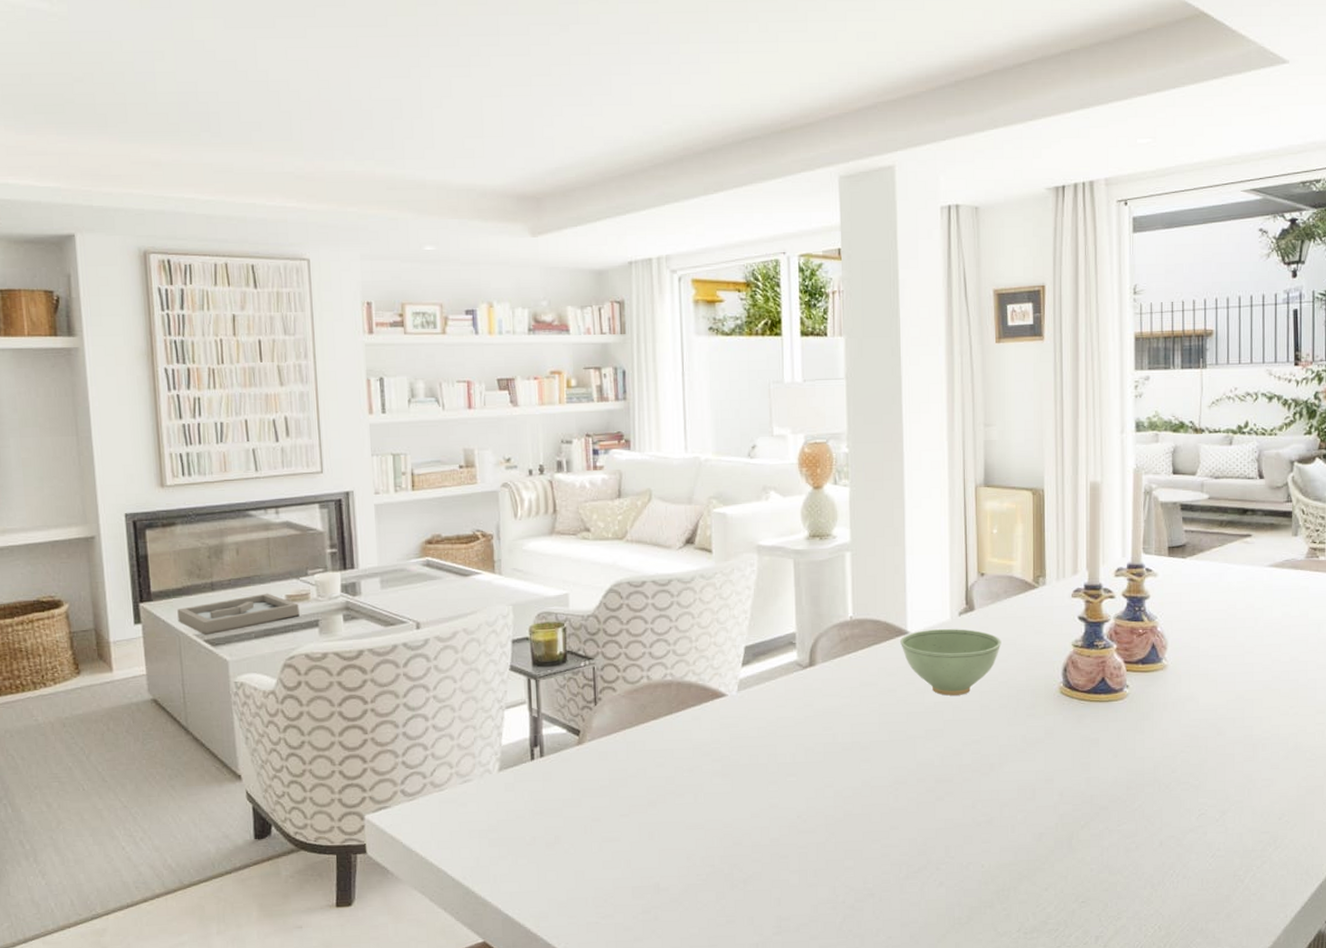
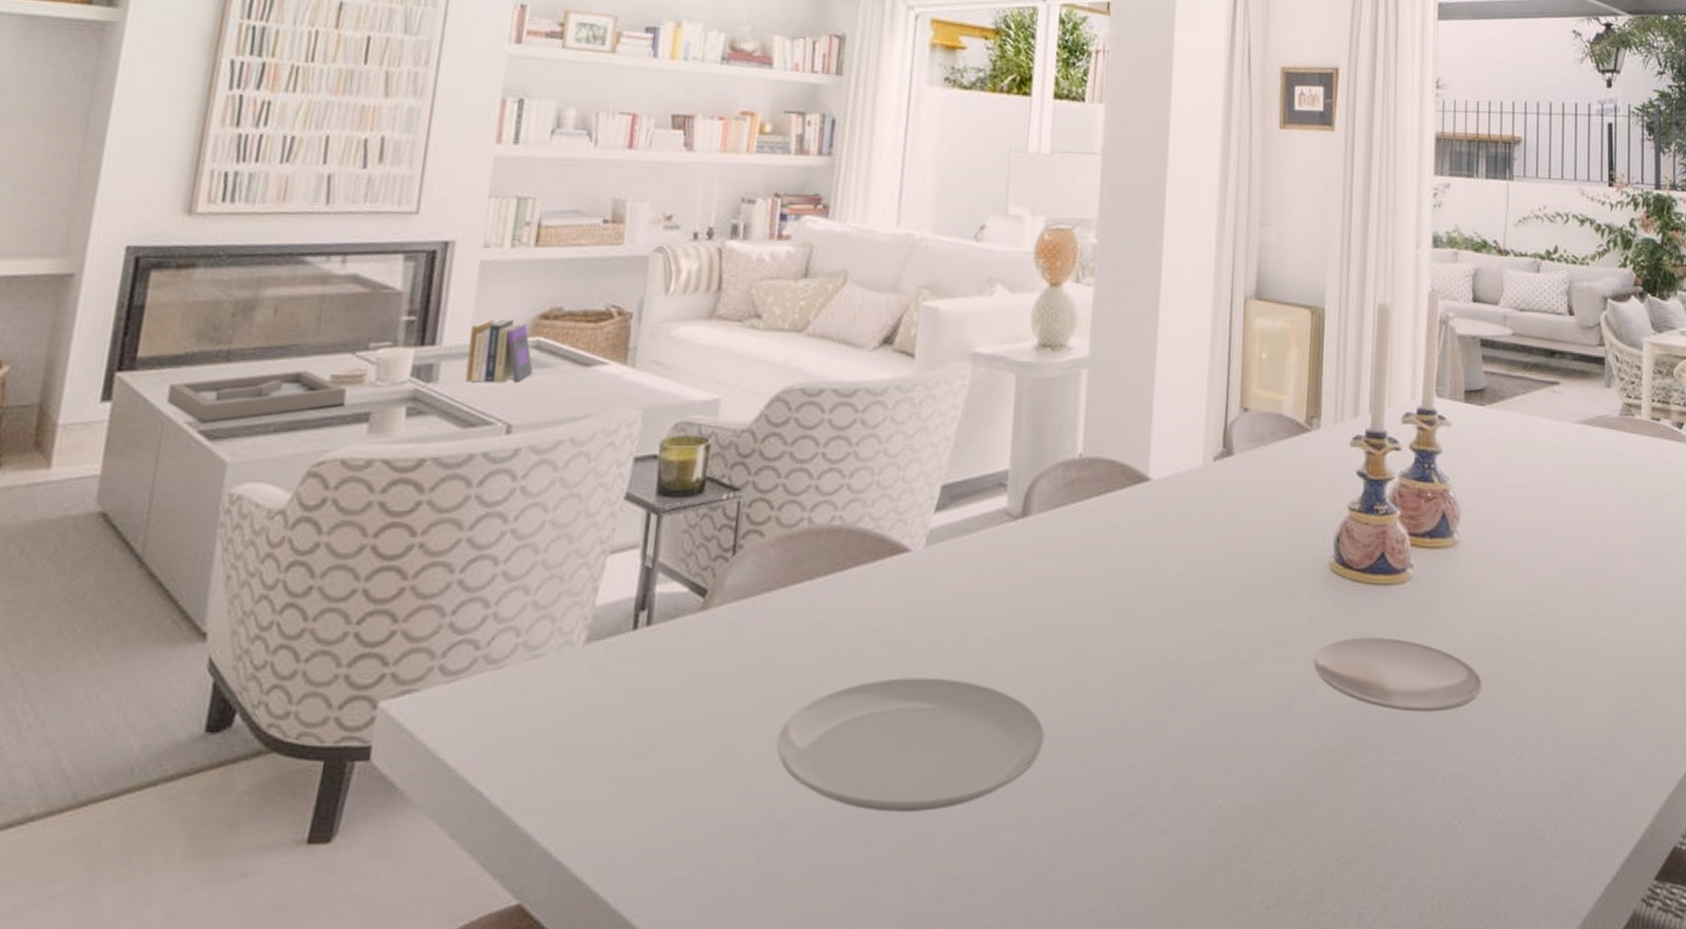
books: none [377,545,428,594] -> present [465,318,534,384]
plate: none [646,784,844,876] -> present [776,678,1045,812]
bowl: present [899,628,1001,696] -> none [1138,476,1263,567]
plate: none [1050,740,1190,794] -> present [1313,637,1482,712]

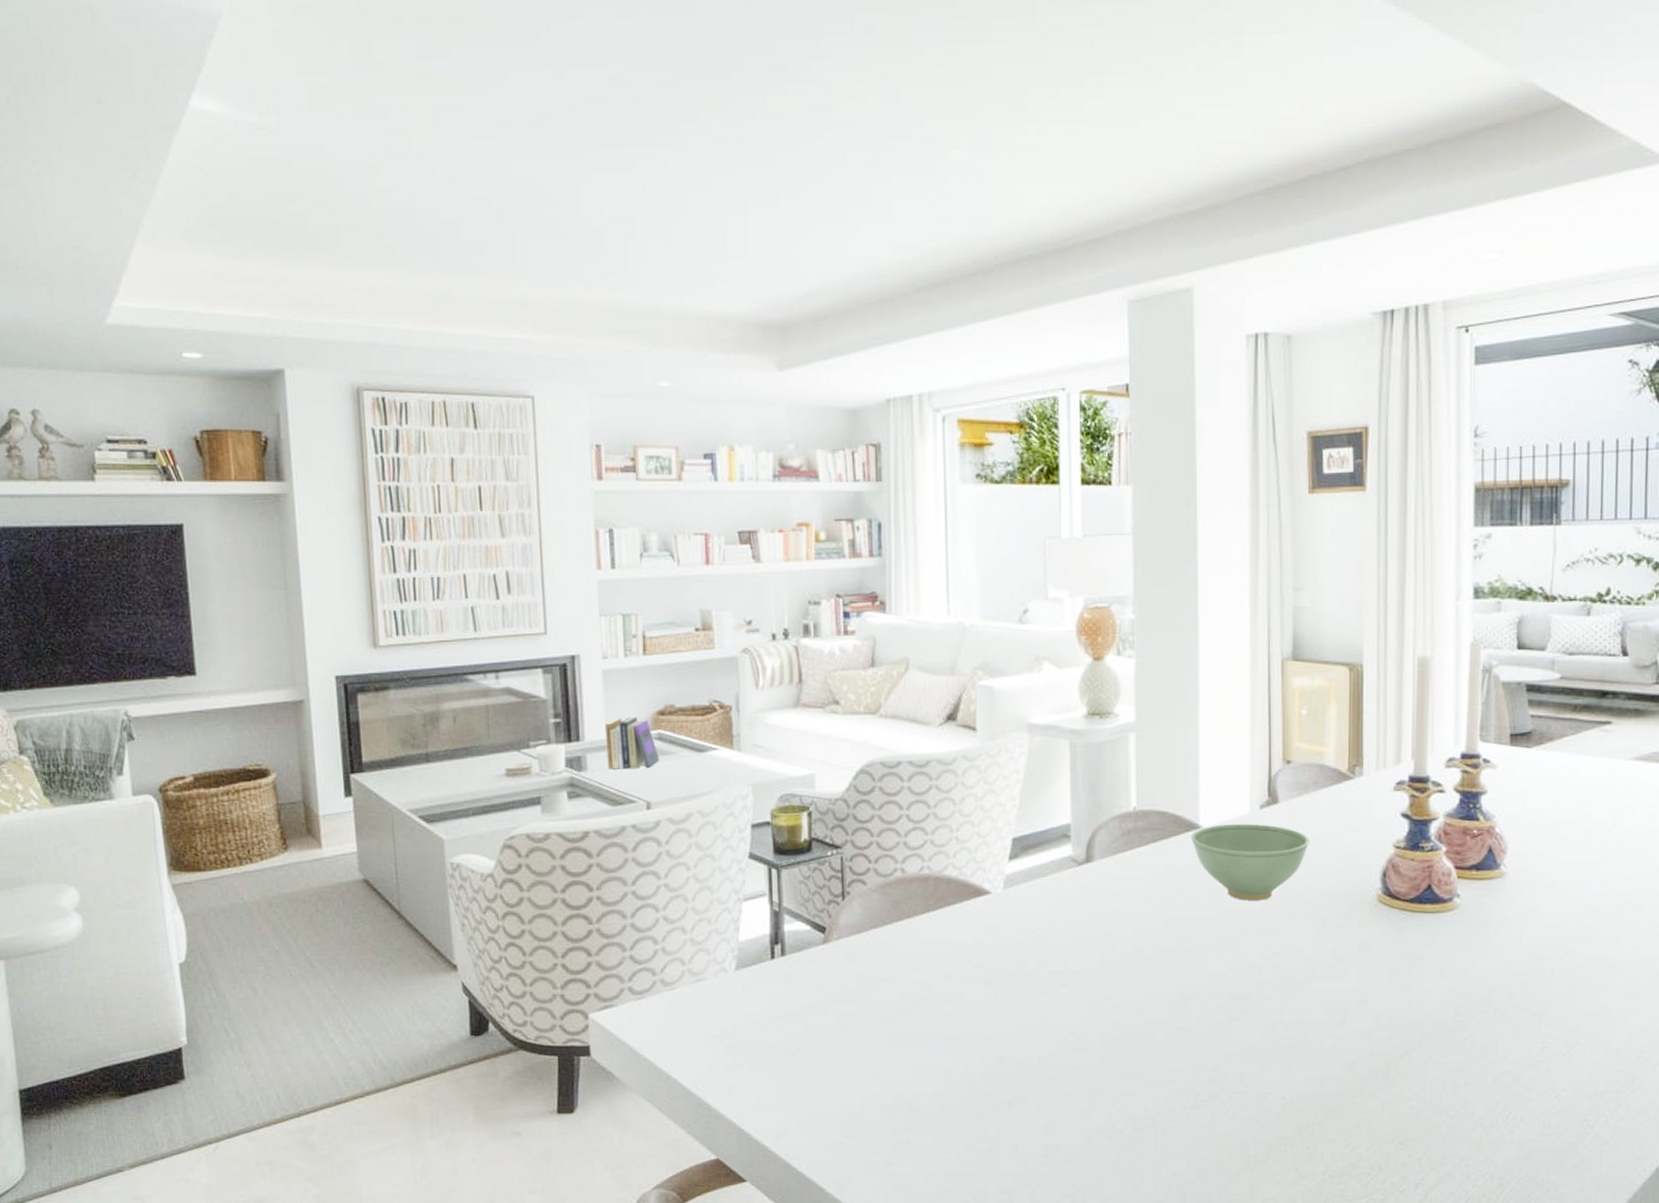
decorative tray: present [166,370,347,424] -> none [390,766,520,811]
plate: present [776,678,1045,812] -> none [898,994,1122,1097]
bowl: none [1138,476,1263,567] -> present [1190,823,1309,901]
plate: present [1313,637,1482,712] -> none [1365,958,1531,1021]

